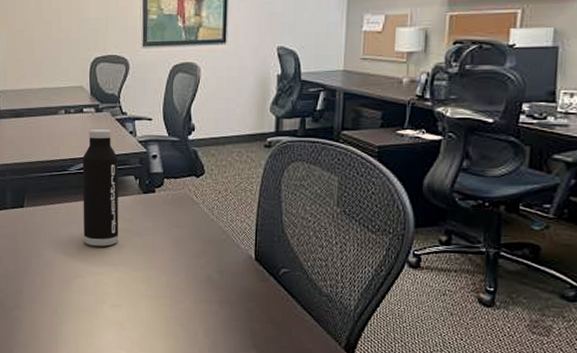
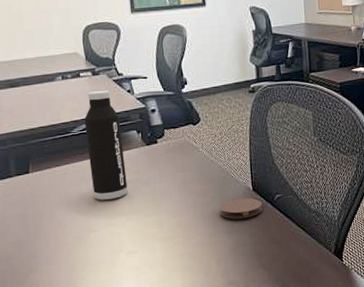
coaster: none [214,266,265,290] -> present [219,198,263,219]

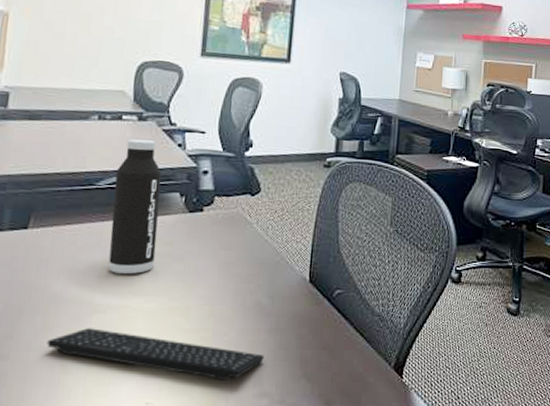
keyboard: none [61,243,227,275] -> present [46,328,264,380]
coaster: present [219,198,263,219] -> none [264,290,318,315]

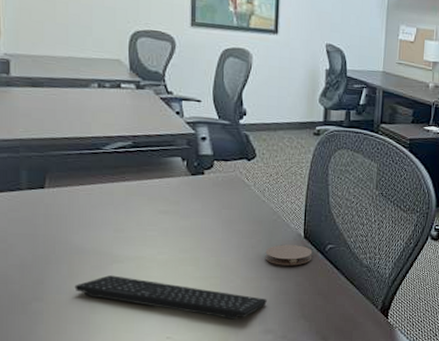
water bottle: present [108,139,162,274] -> none [120,107,164,229]
coaster: none [264,290,318,315] -> present [265,245,313,266]

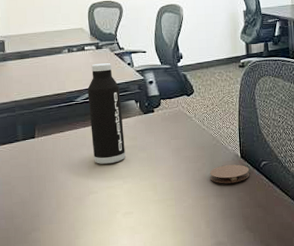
keyboard: present [74,275,267,320] -> none [62,204,215,236]
water bottle: none [120,107,164,229] -> present [87,63,126,164]

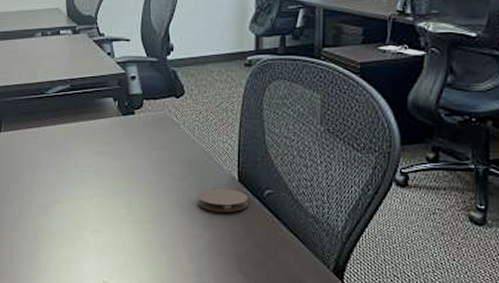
water bottle: present [87,63,126,164] -> none [60,51,98,170]

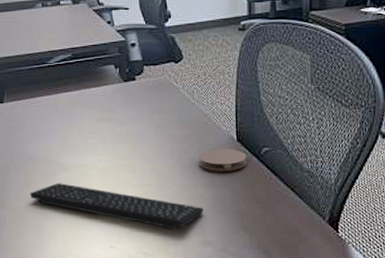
keyboard: none [25,215,201,269] -> present [30,183,204,229]

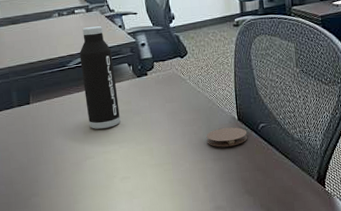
keyboard: present [30,183,204,229] -> none [60,169,214,200]
water bottle: none [61,21,102,137] -> present [79,26,121,129]

